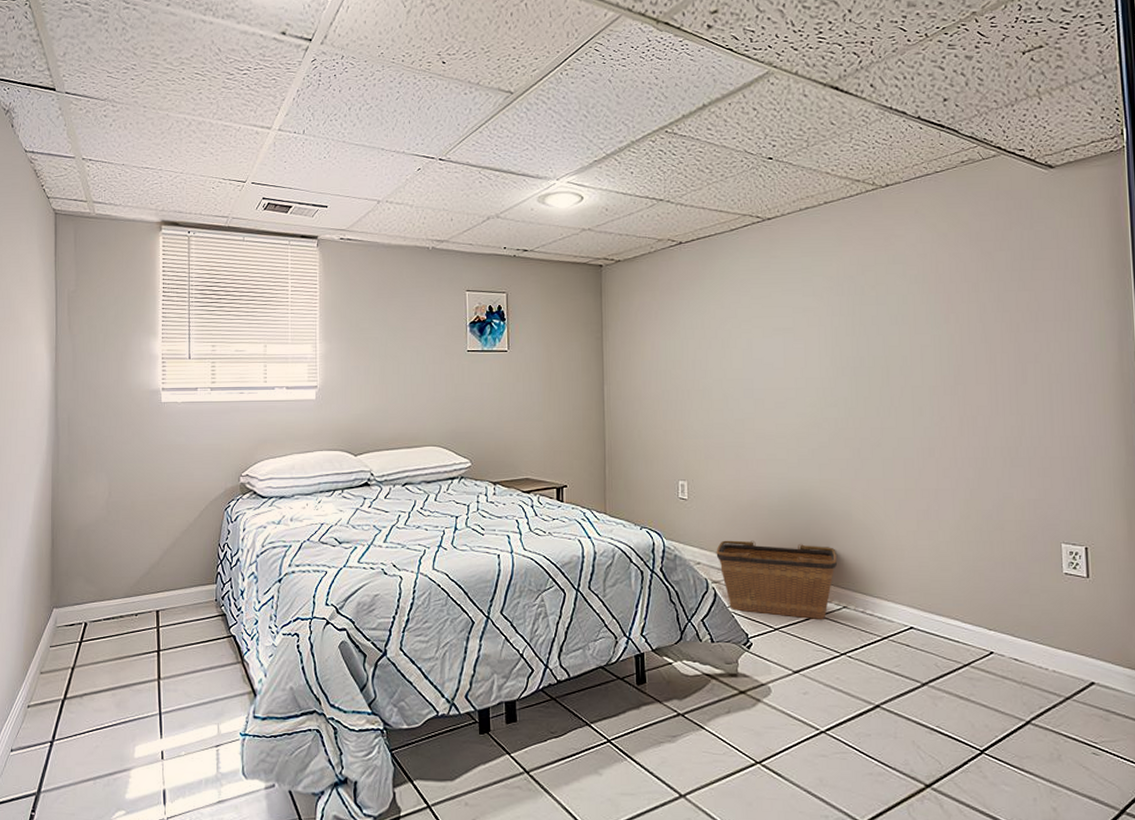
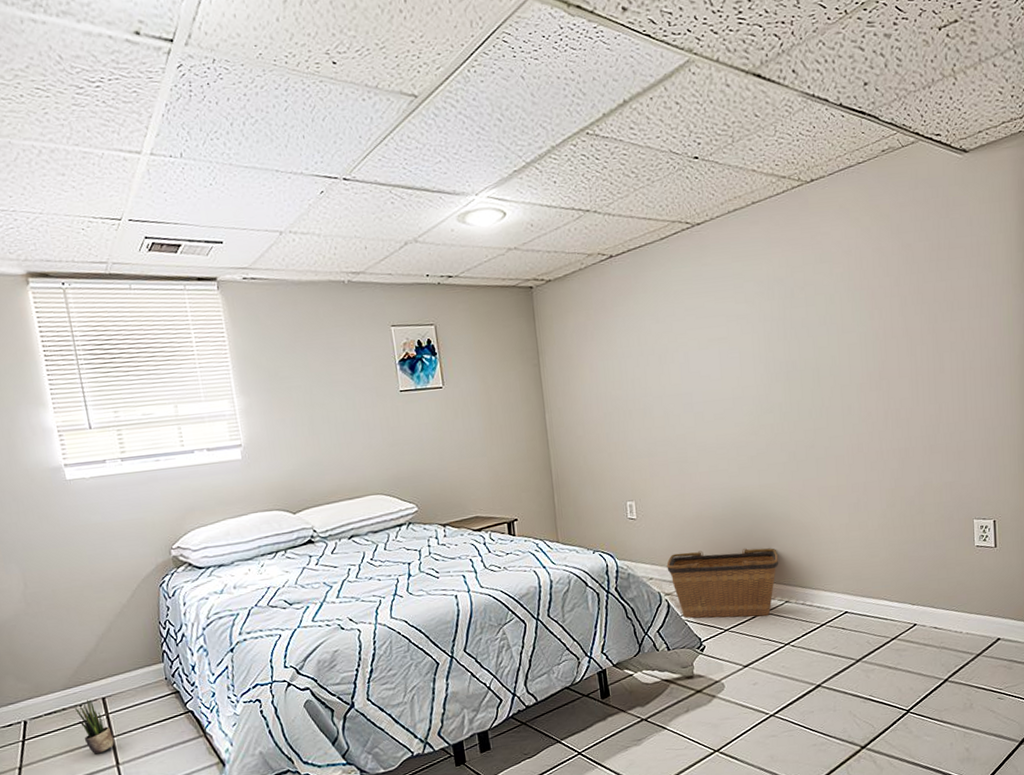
potted plant: none [130,610,159,666] -> present [74,699,114,755]

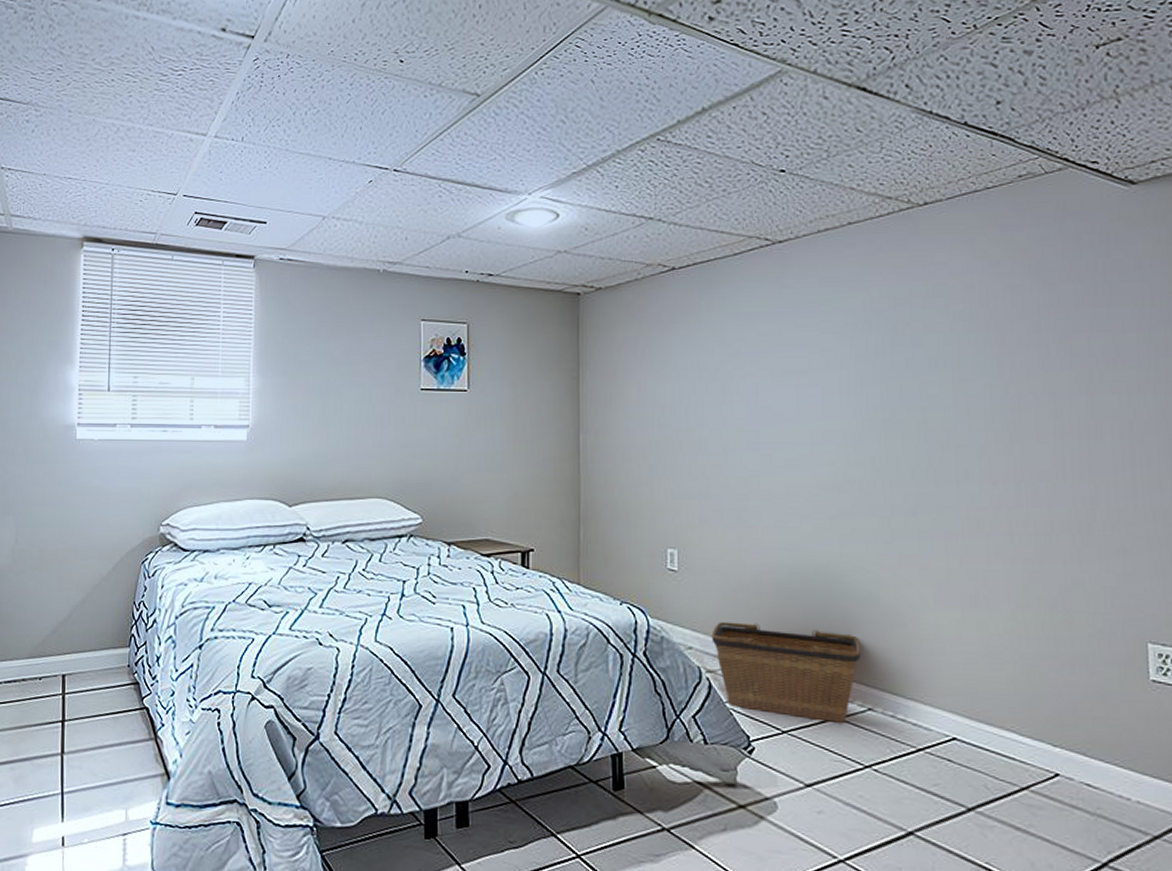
potted plant: present [74,699,114,755] -> none [33,674,64,737]

